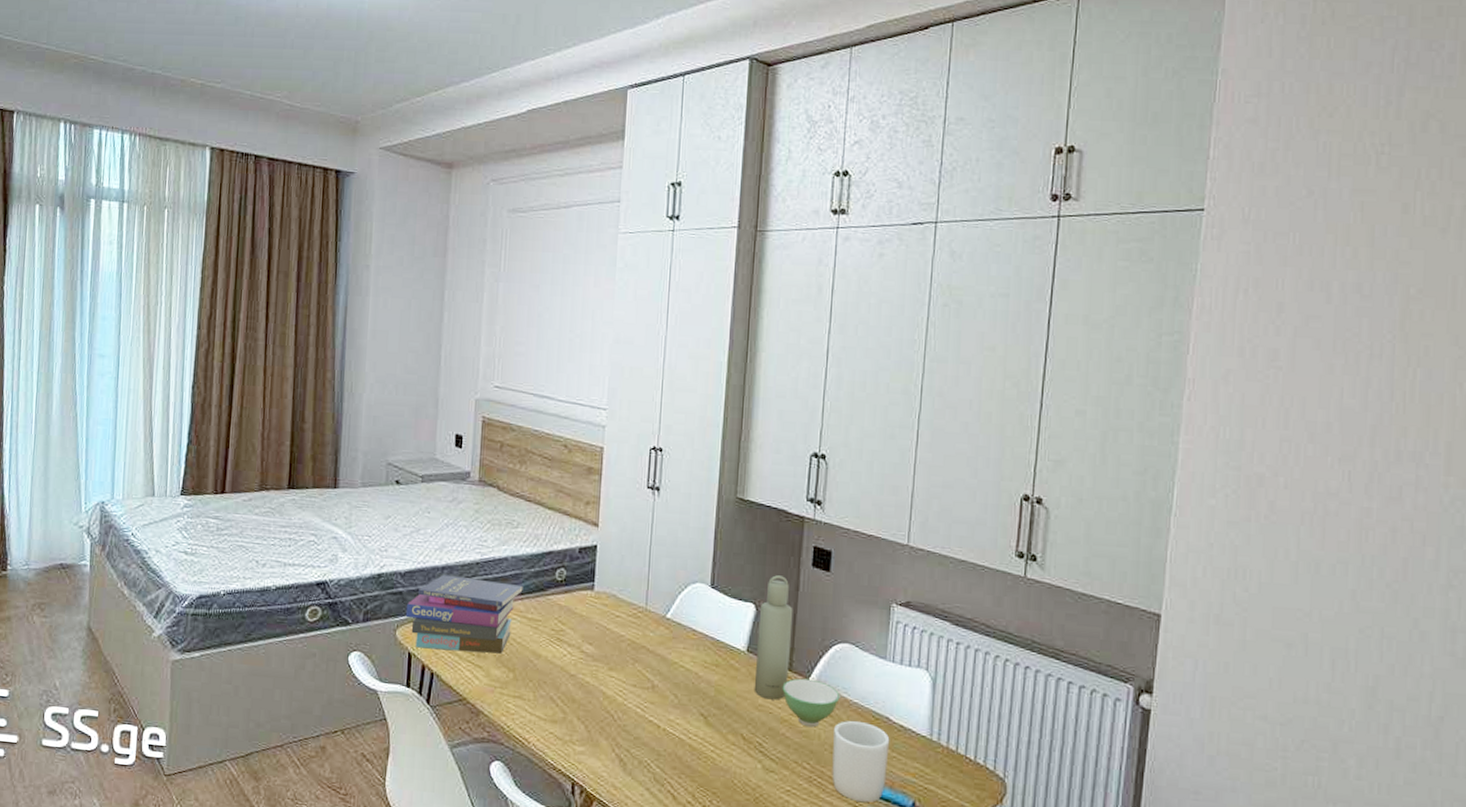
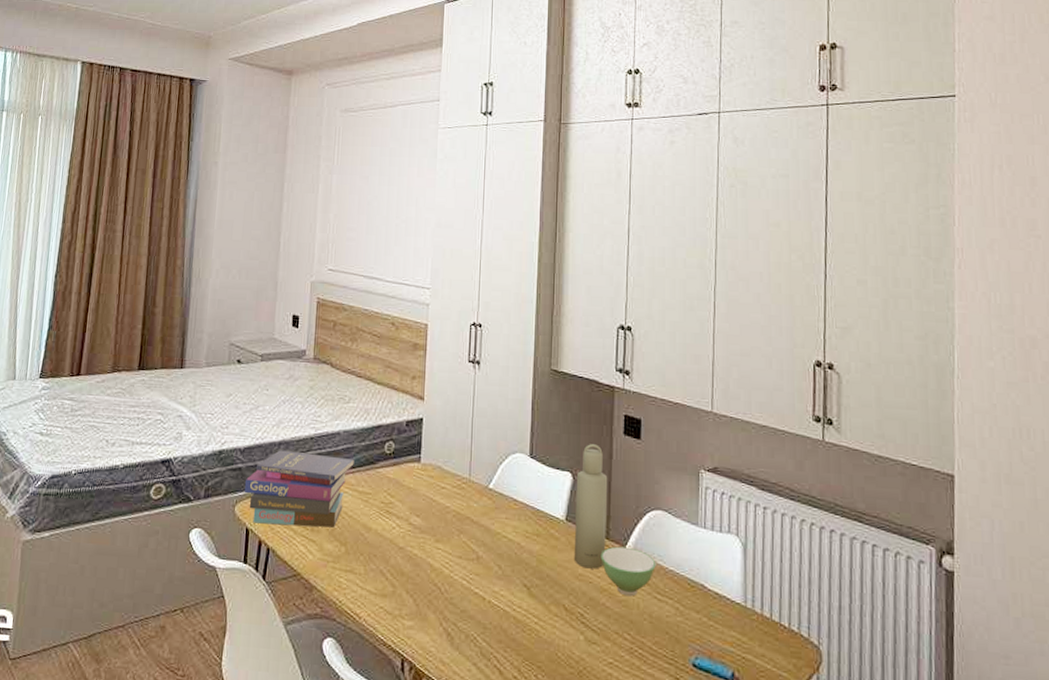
mug: present [832,720,890,803] -> none [652,588,706,675]

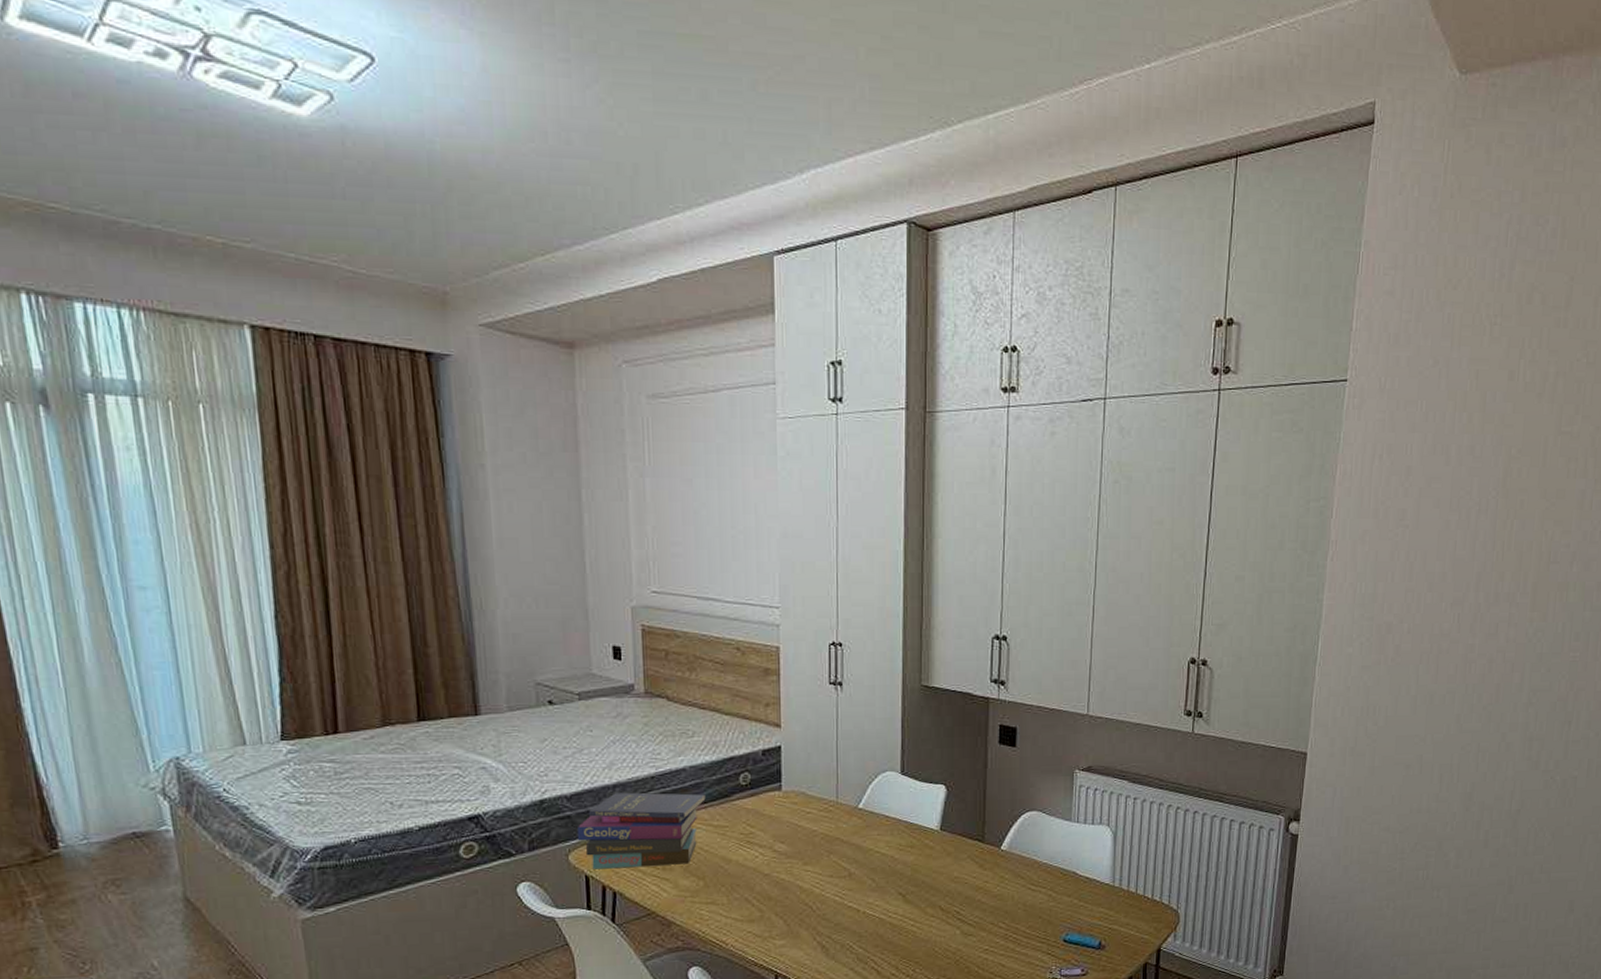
bottle: present [573,444,608,569] -> none [949,756,983,871]
bowl: present [600,546,656,597] -> none [976,847,1030,891]

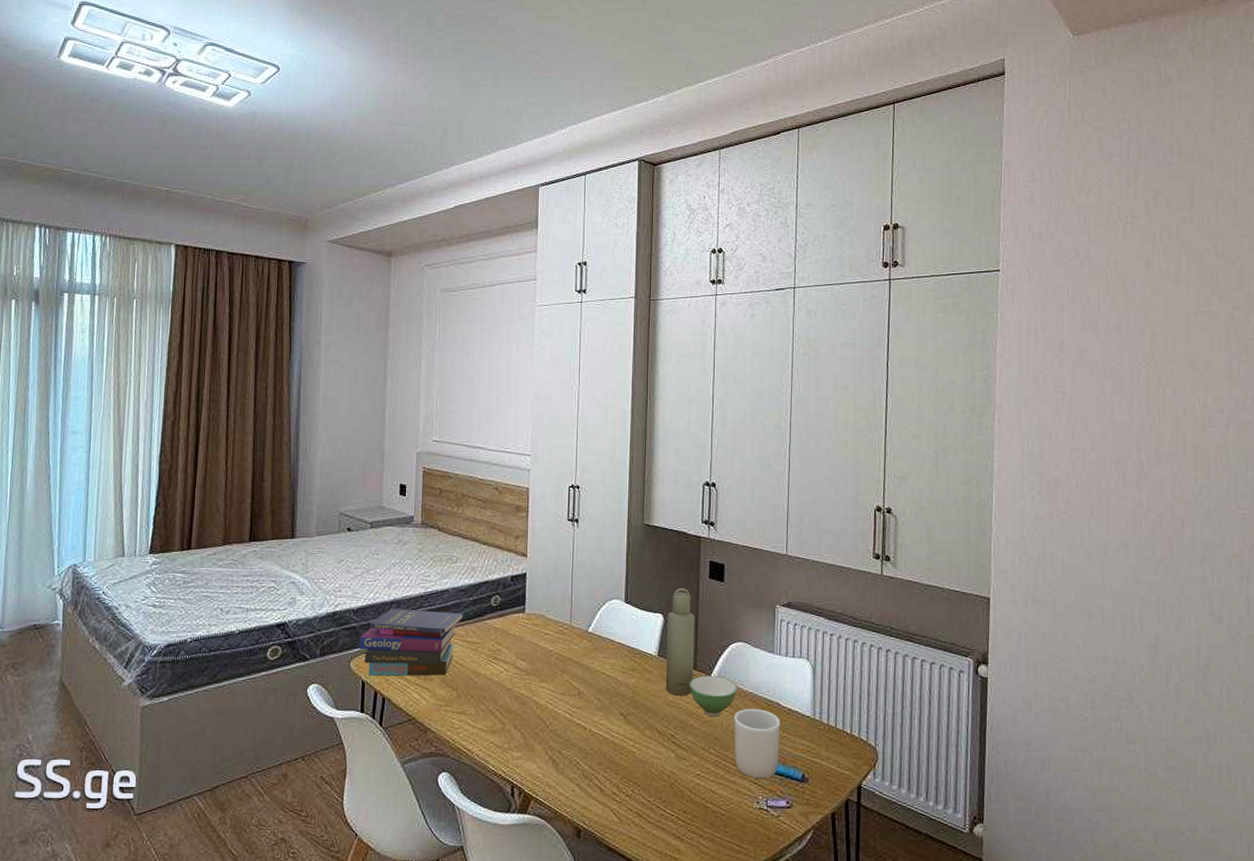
bottle: none [949,756,983,871] -> present [665,588,695,696]
bowl: none [976,847,1030,891] -> present [689,675,738,717]
mug: none [1026,878,1077,950] -> present [734,708,781,779]

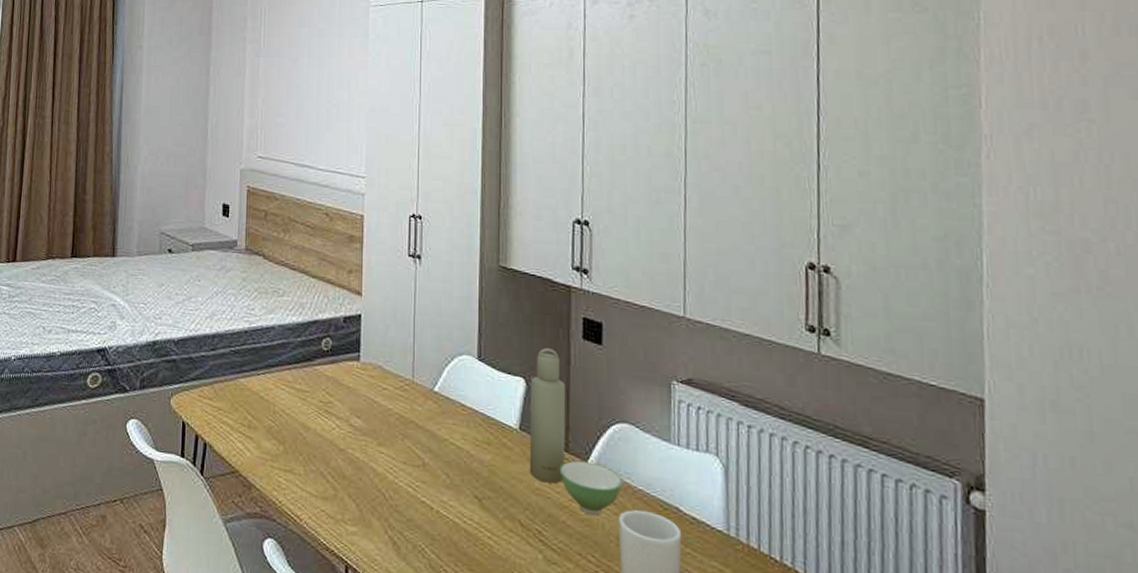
books: present [358,609,463,676] -> none [179,343,290,425]

